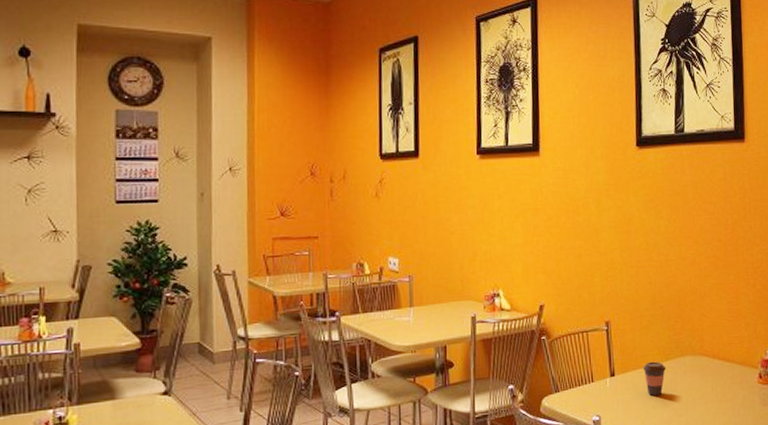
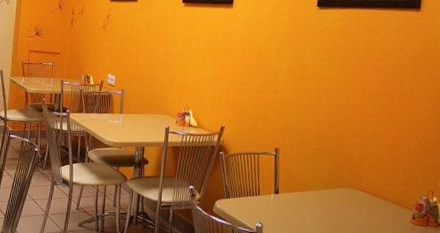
coffee cup: present [643,361,667,396] -> none [304,187,325,217]

